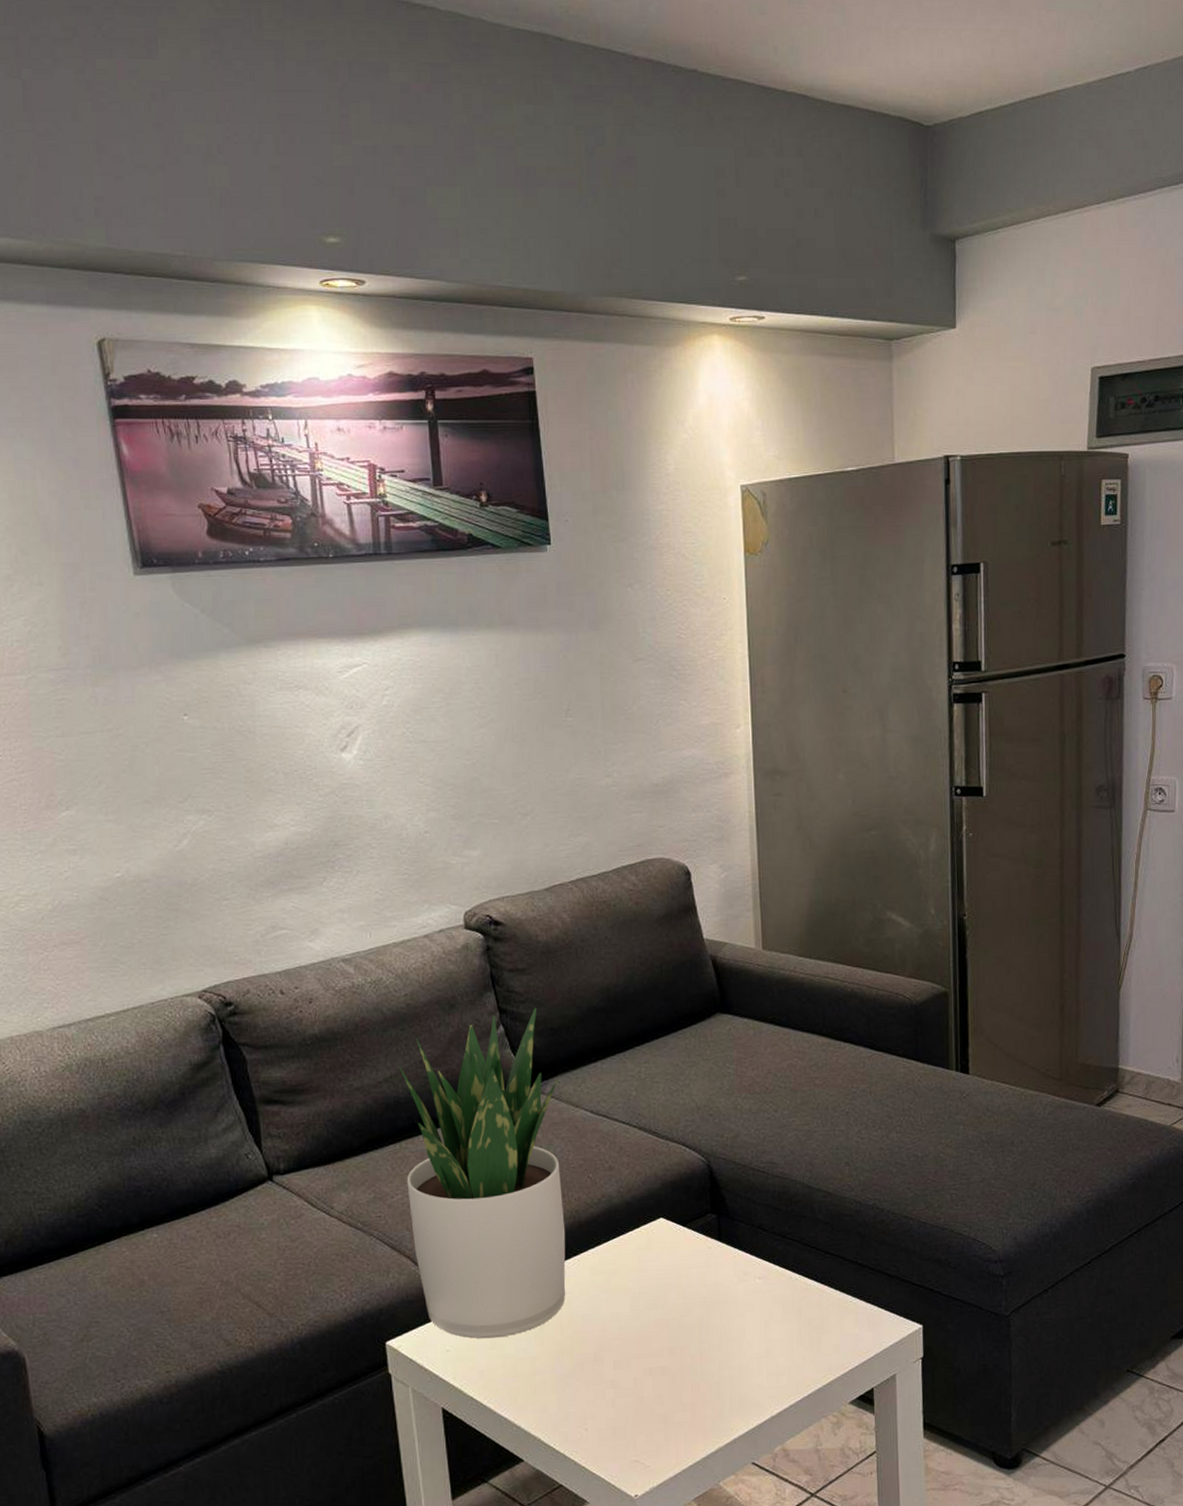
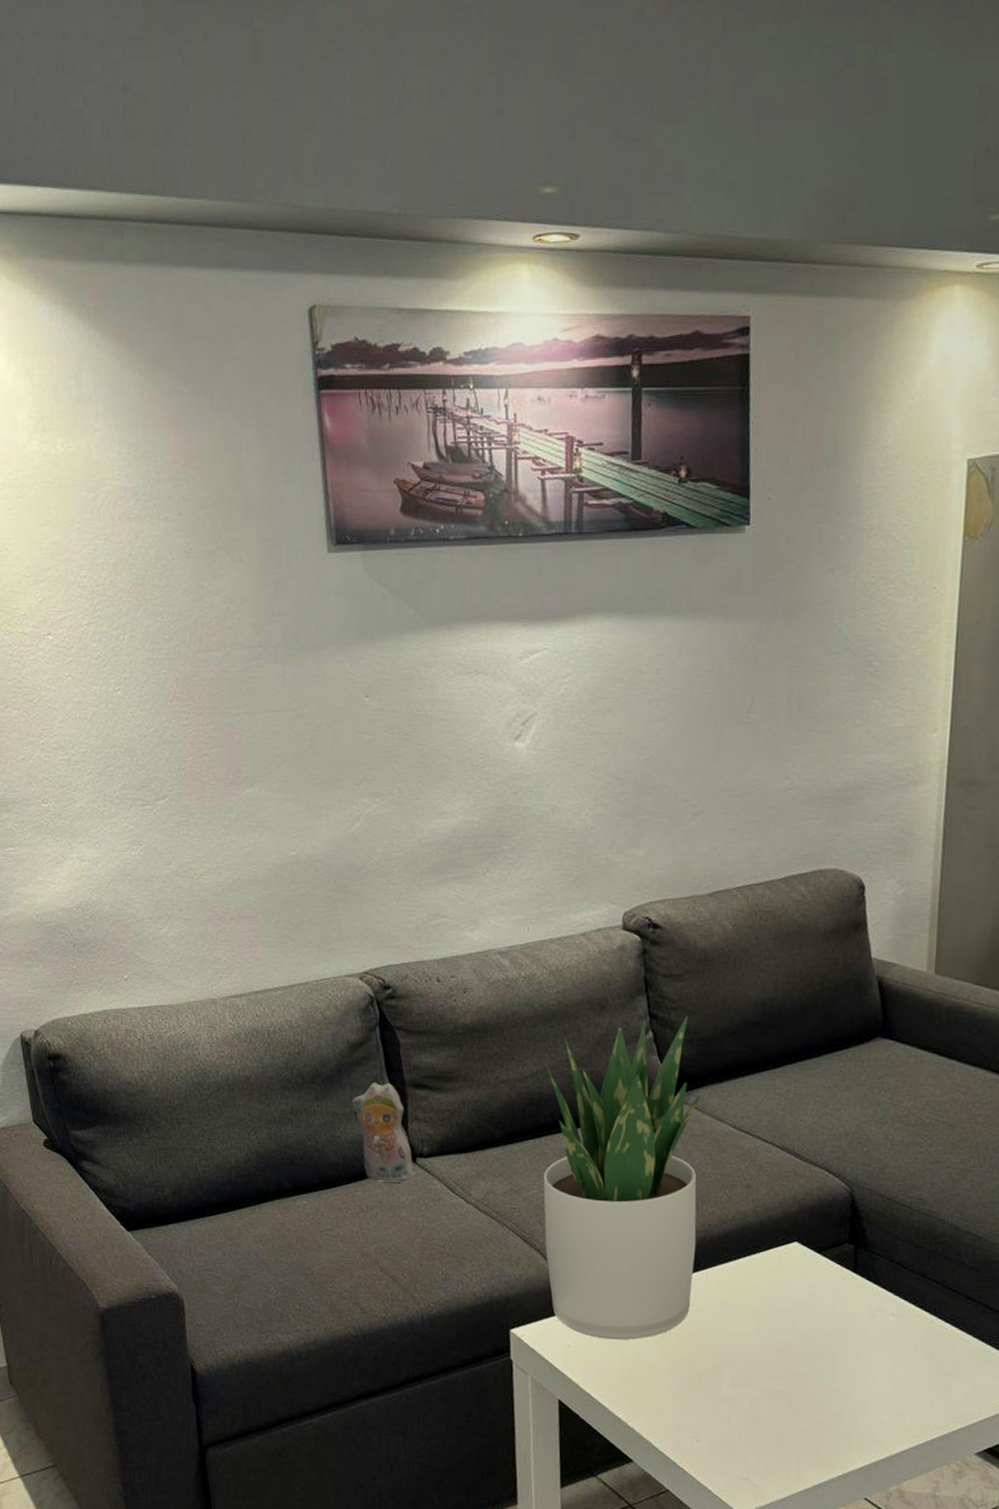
plush toy: none [200,1102,272,1205] -> present [352,1083,414,1183]

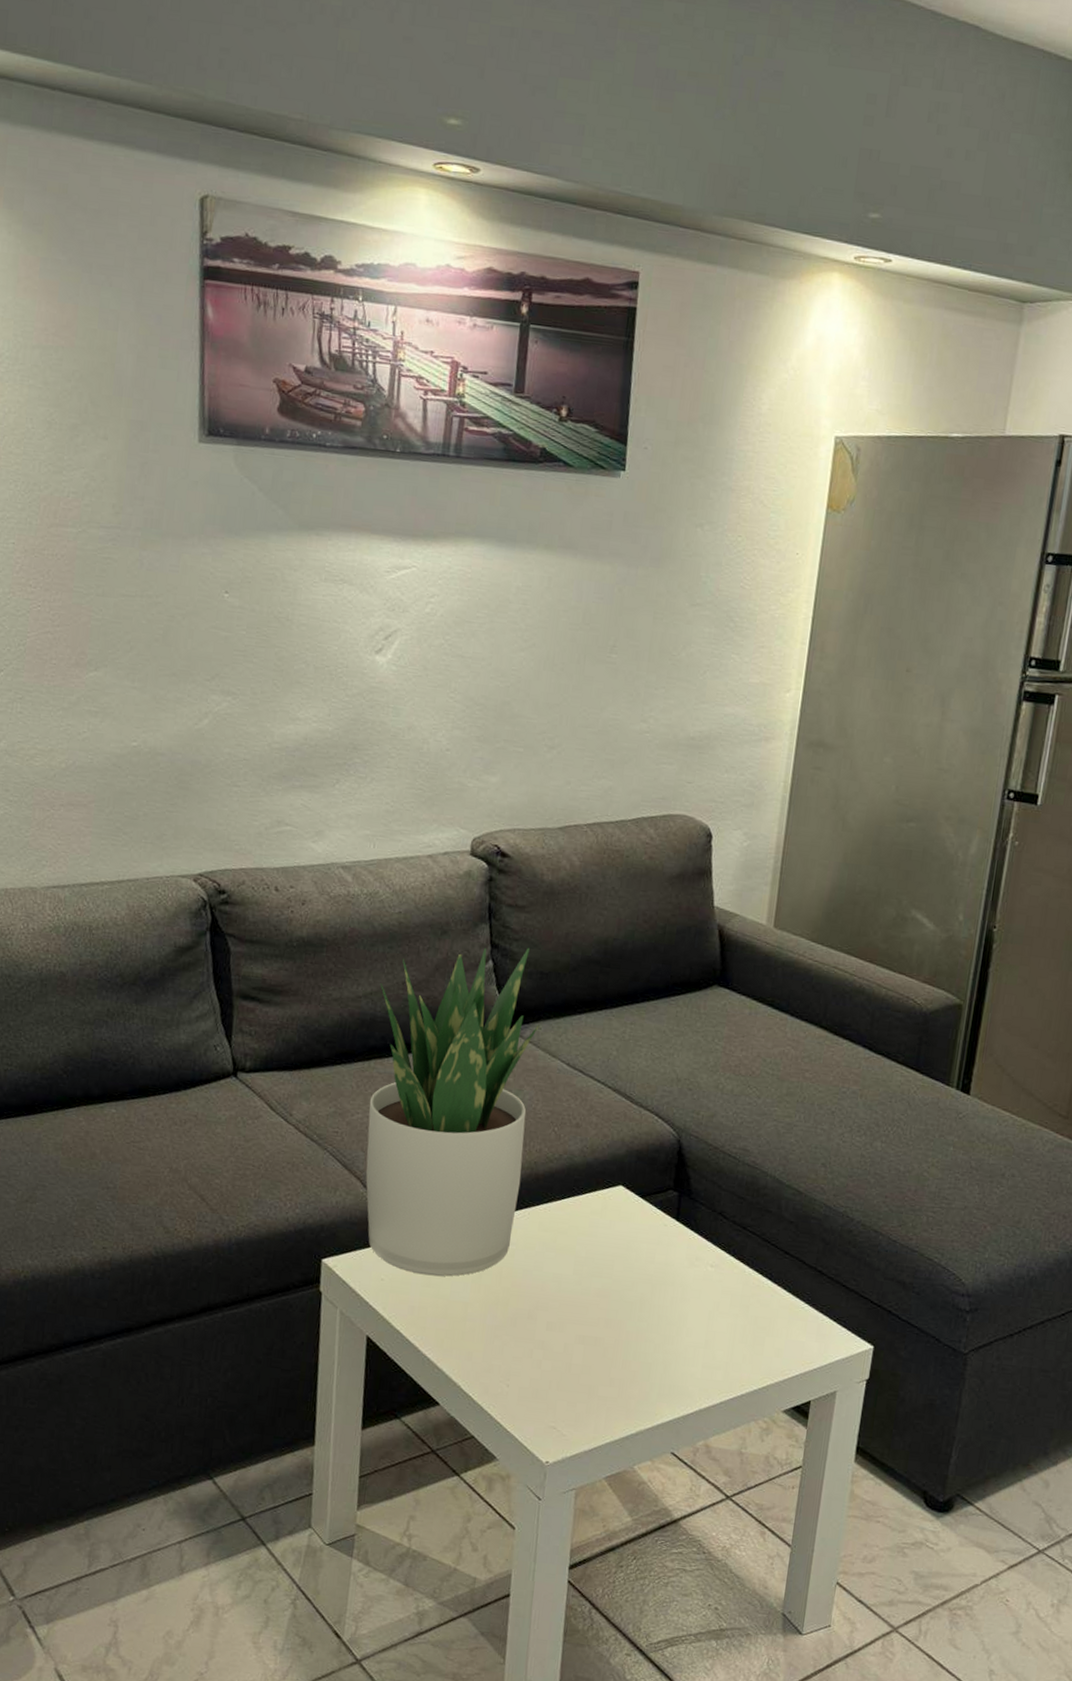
plush toy: present [352,1083,414,1183] -> none [173,990,234,1098]

